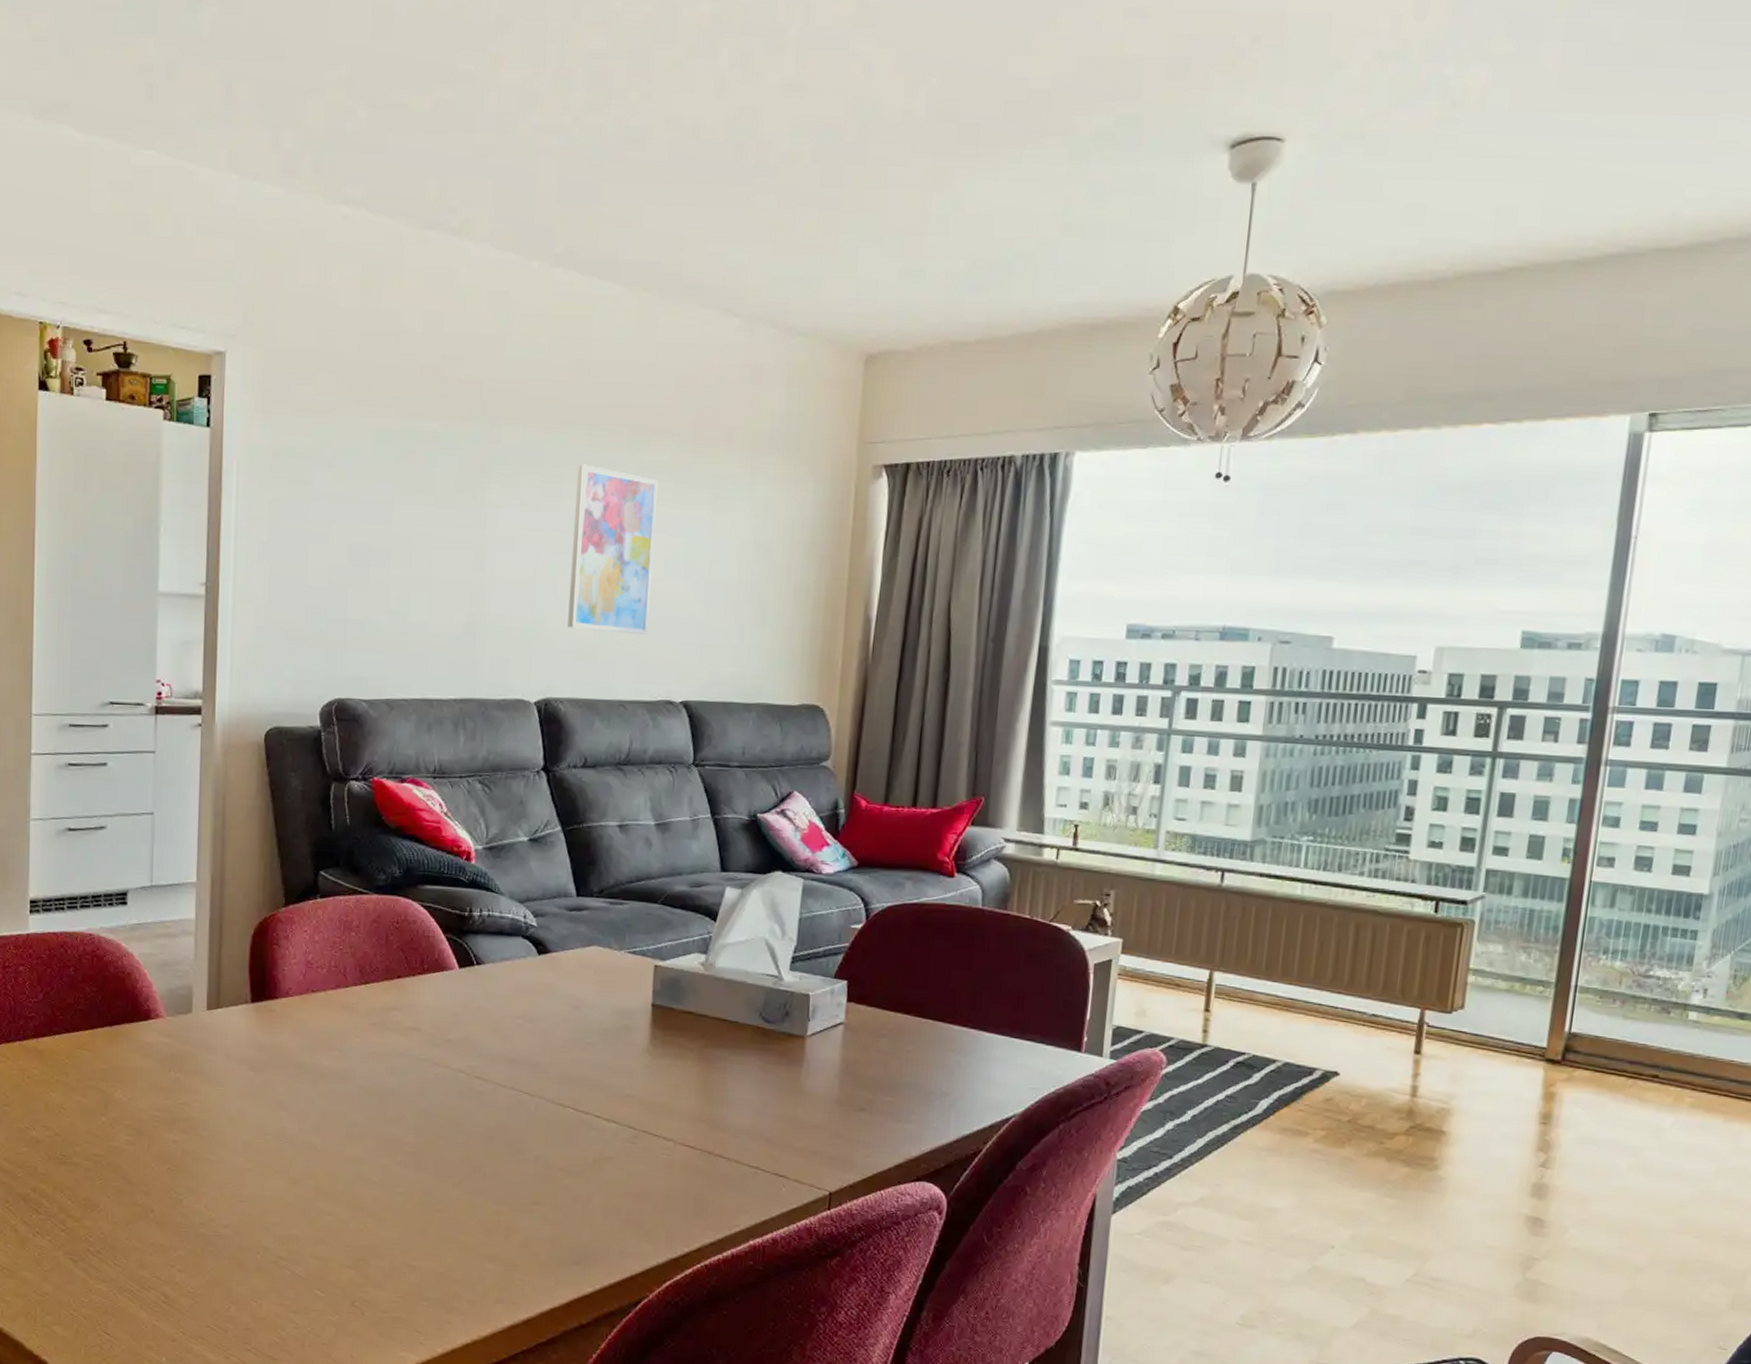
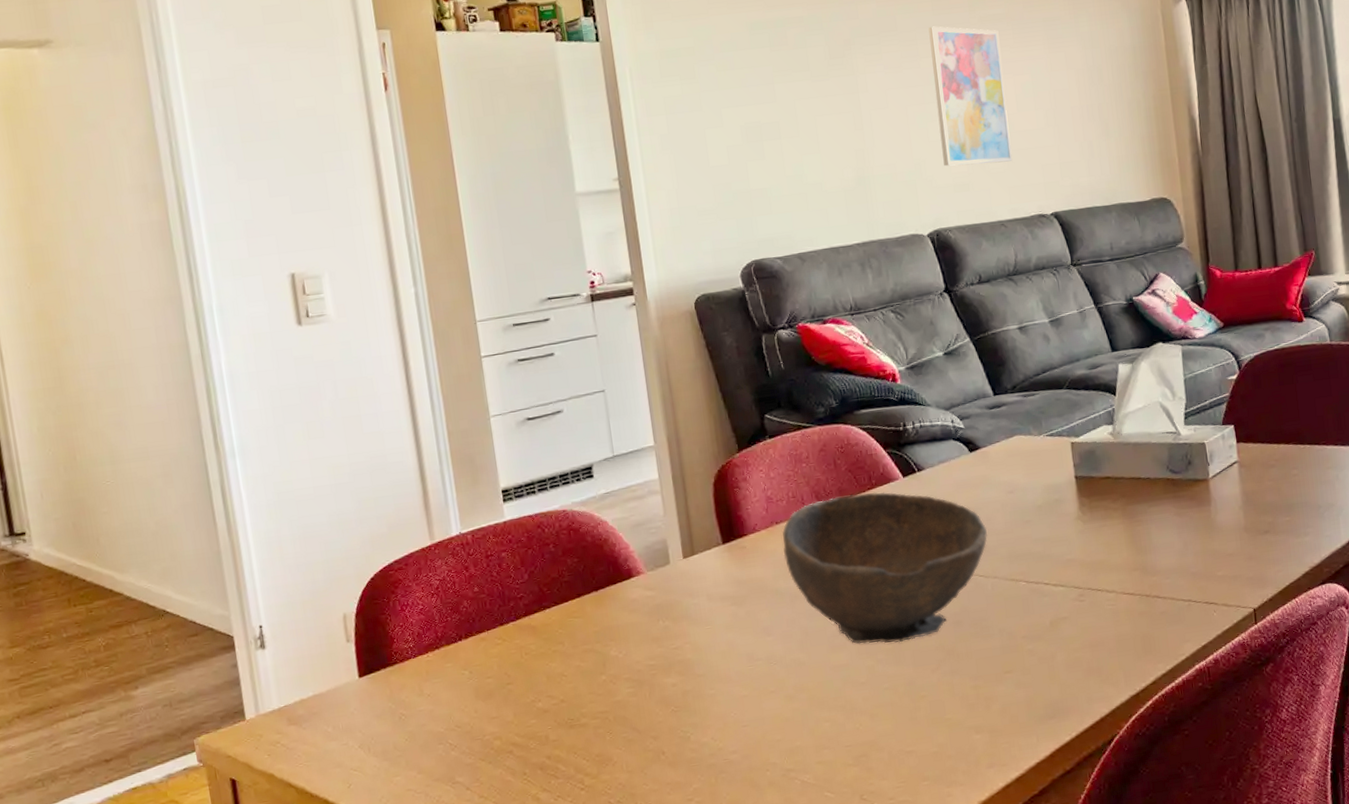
bowl: none [314,975,541,1148] -> present [782,492,987,644]

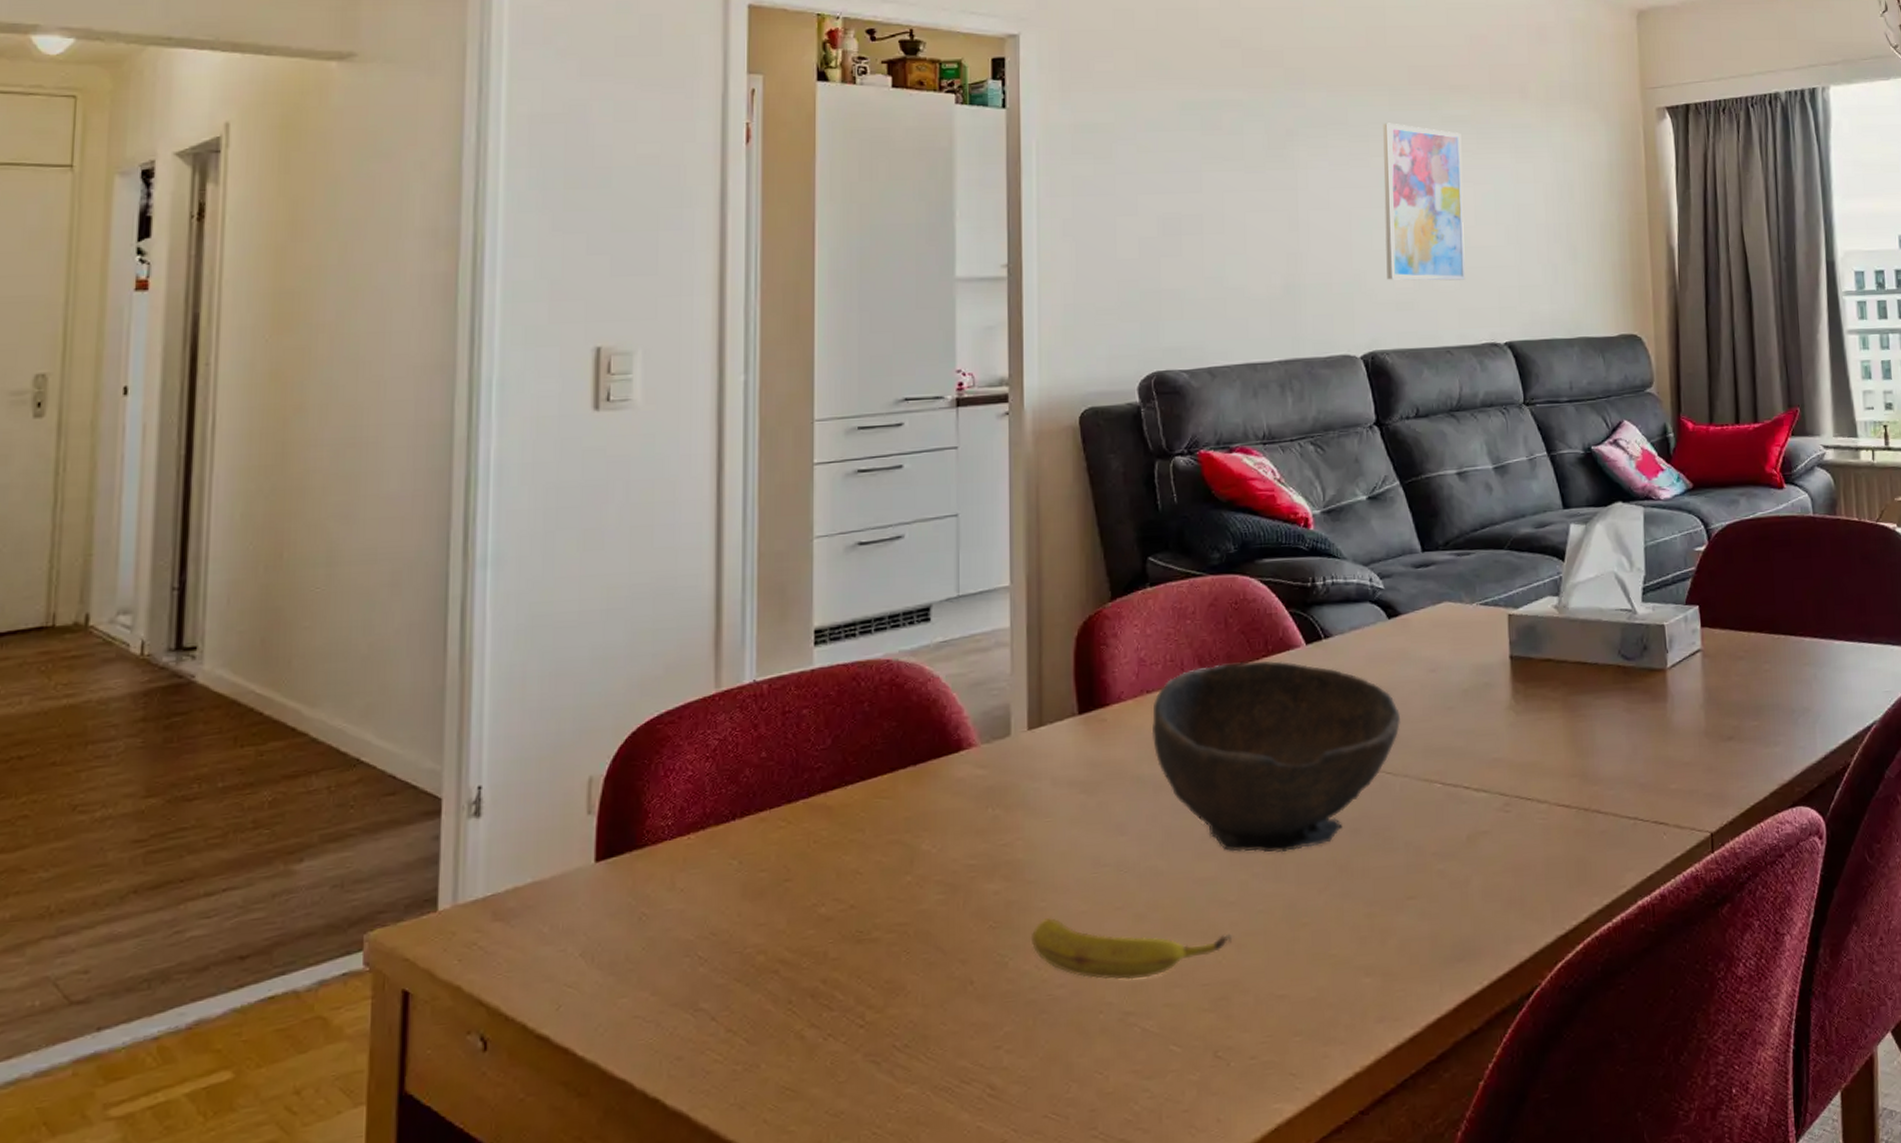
banana: none [706,702,867,746] -> present [1032,918,1233,980]

